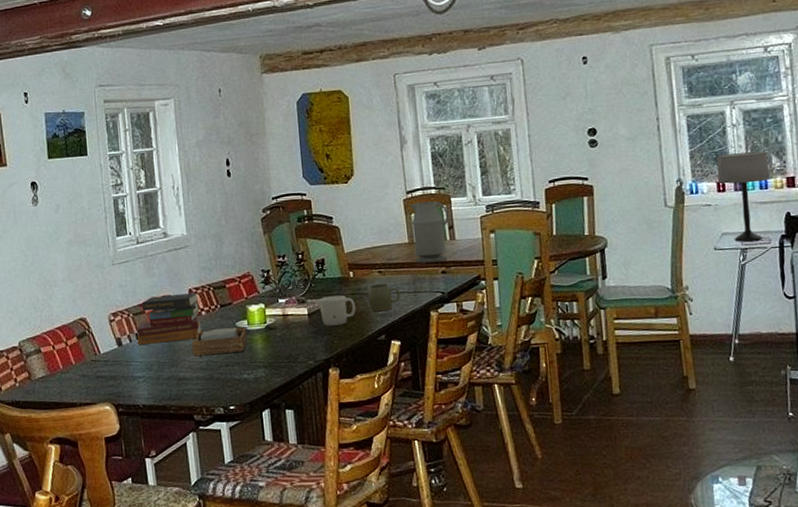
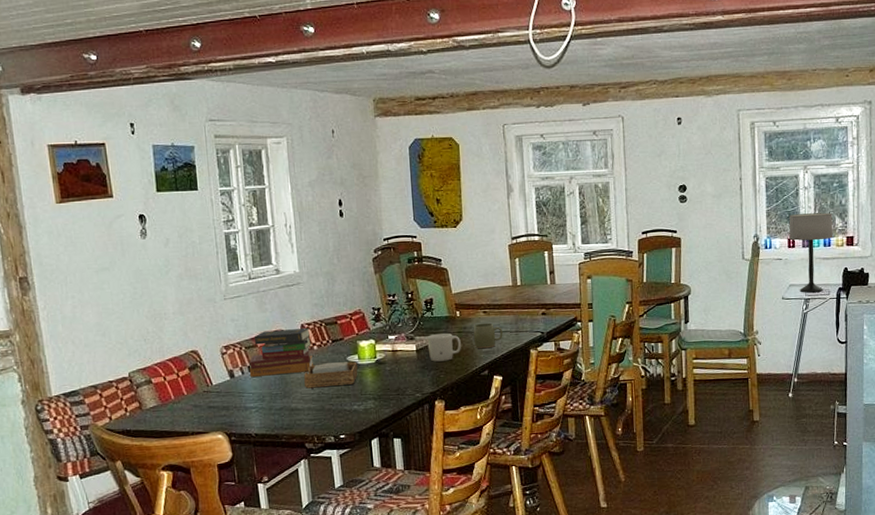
water jug: present [409,201,449,263] -> none [514,247,550,305]

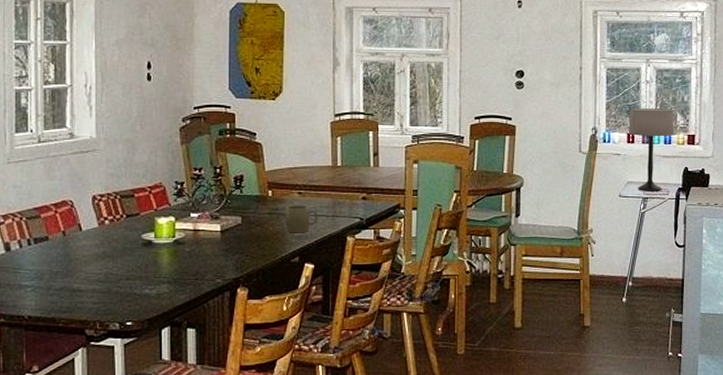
books: present [249,328,314,377] -> none [28,200,104,251]
napkin holder: present [304,361,358,389] -> none [91,240,153,268]
mug: present [427,333,461,362] -> none [233,213,271,245]

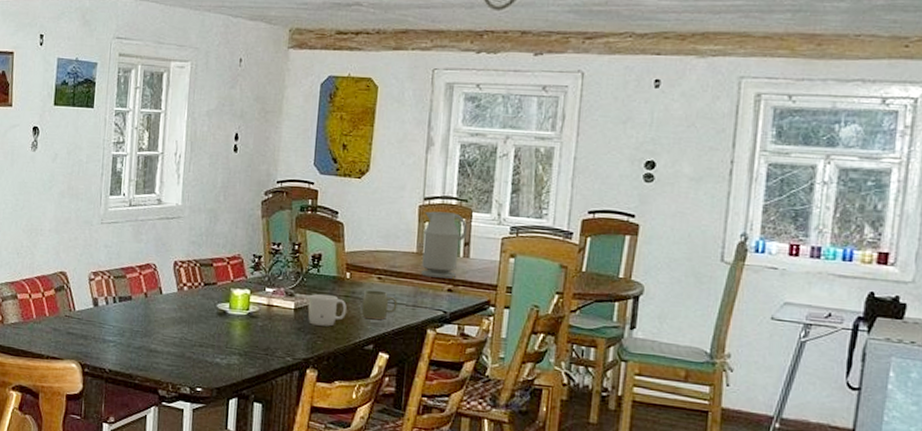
mug: none [233,213,271,245] -> present [307,294,347,327]
water jug: none [336,126,375,188] -> present [421,211,467,279]
table lamp: present [629,107,674,191] -> none [792,214,861,318]

